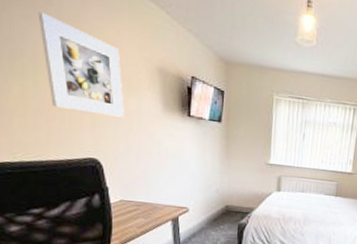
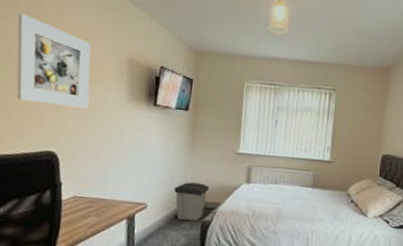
trash can: none [212,189,244,223] -> present [174,182,210,221]

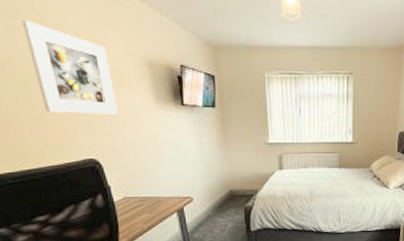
trash can: present [174,182,210,221] -> none [215,174,247,207]

